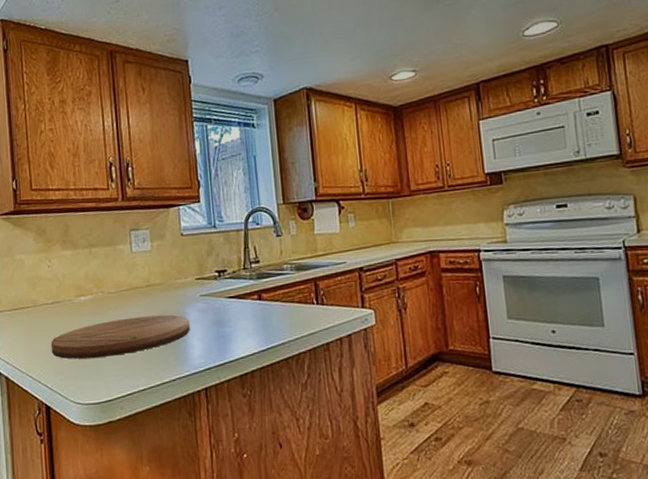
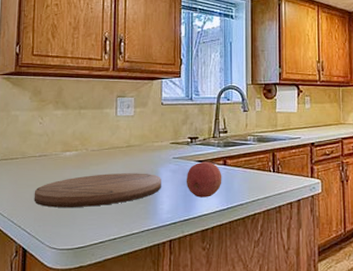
fruit: none [217,297,259,339] -> present [186,161,222,198]

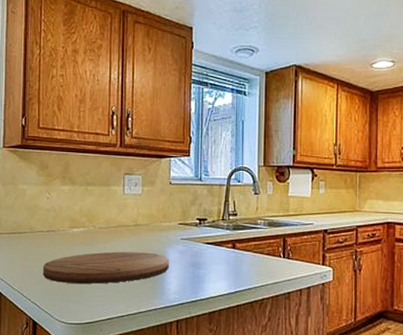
fruit: present [186,161,222,198] -> none [194,244,231,280]

